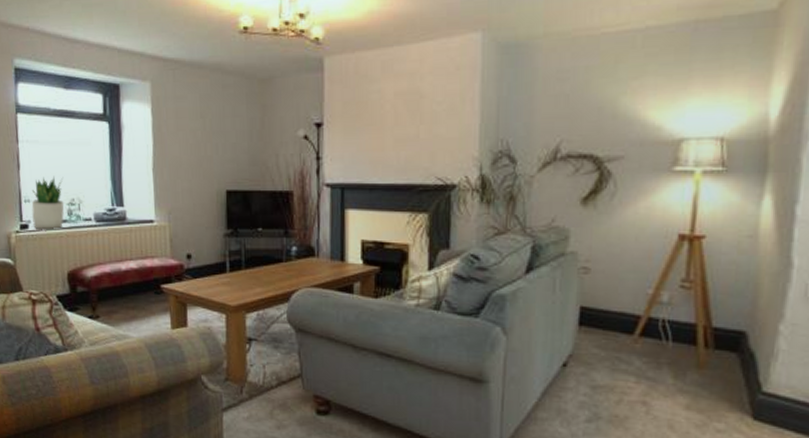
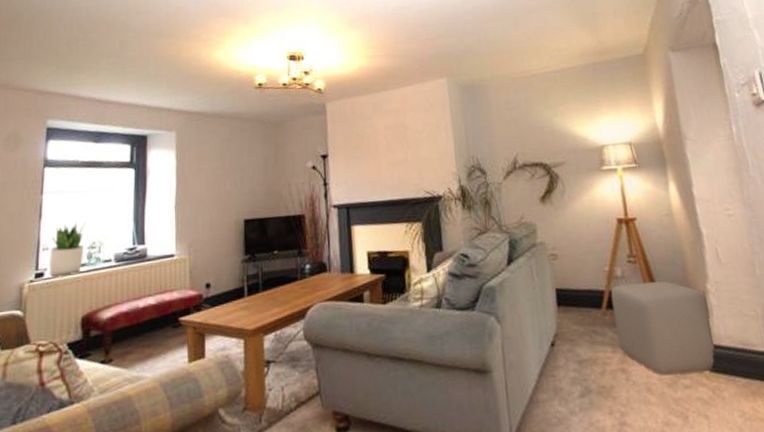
pouf: none [645,311,776,419] -> present [610,280,715,376]

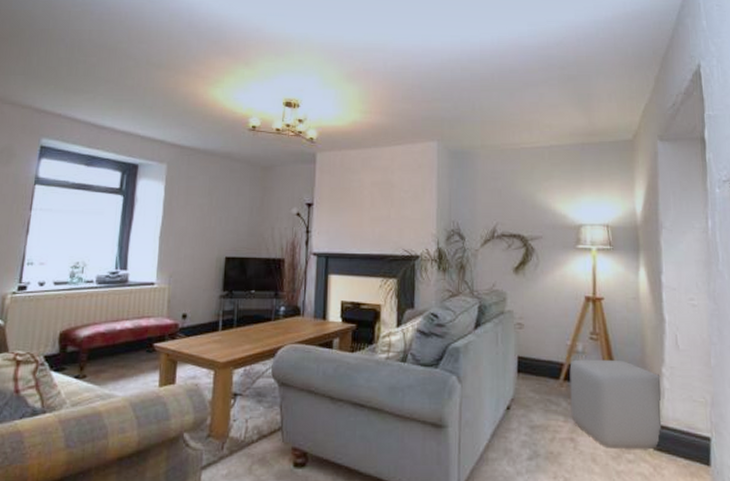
planter: present [49,222,85,277] -> none [32,241,70,292]

